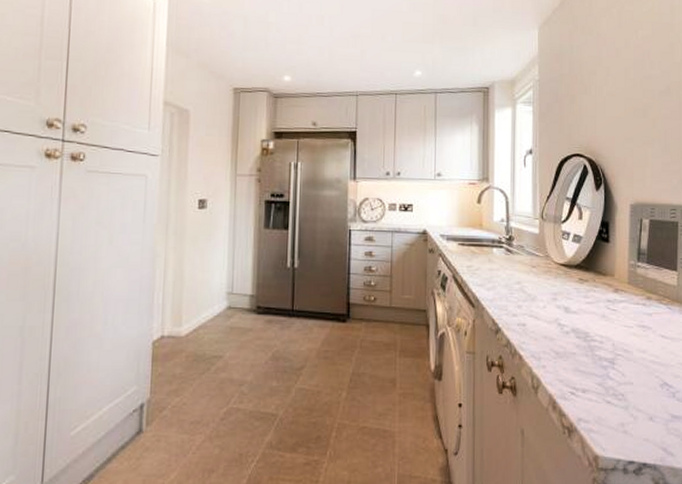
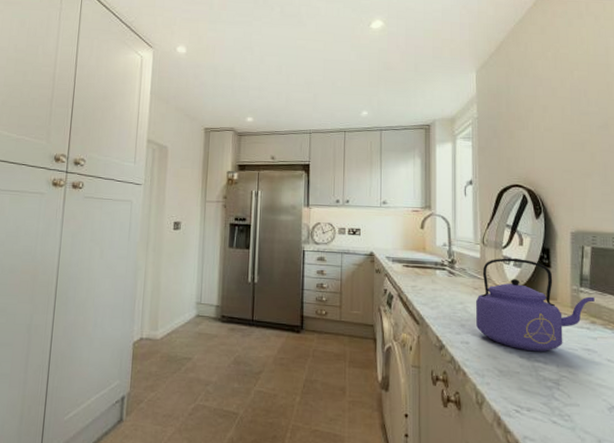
kettle: none [533,233,652,331] -> present [475,258,596,352]

